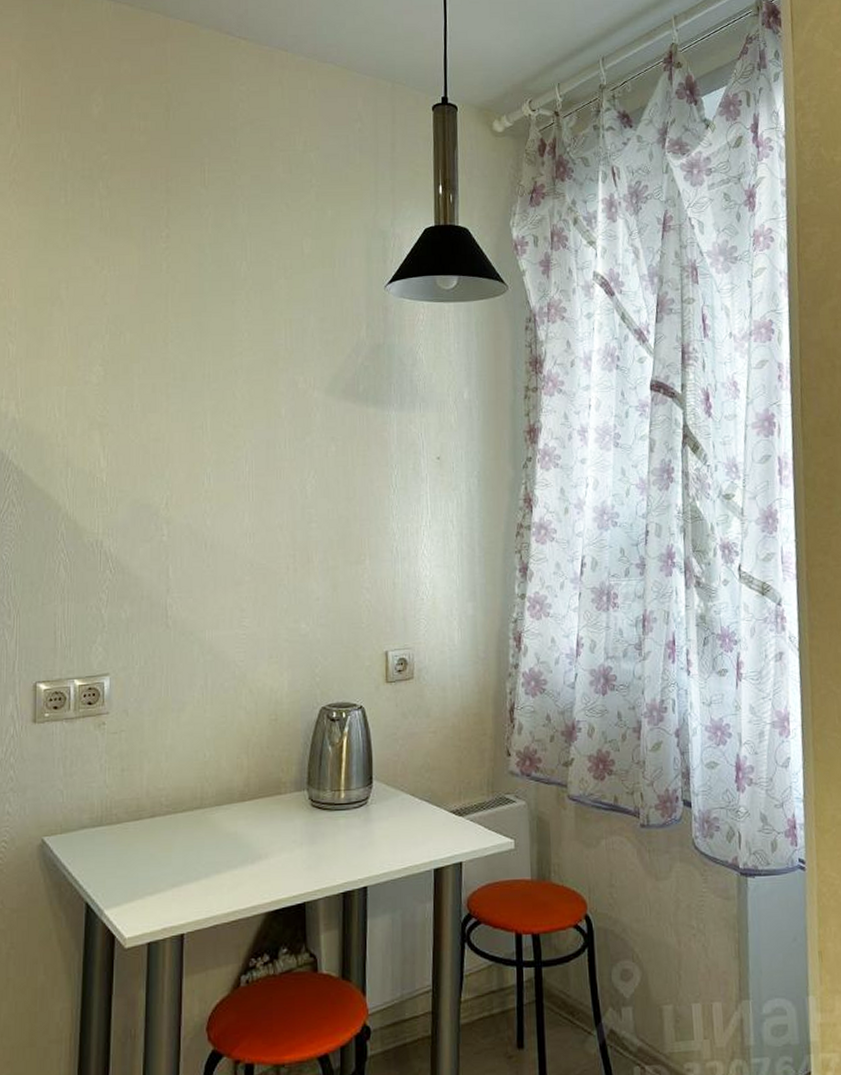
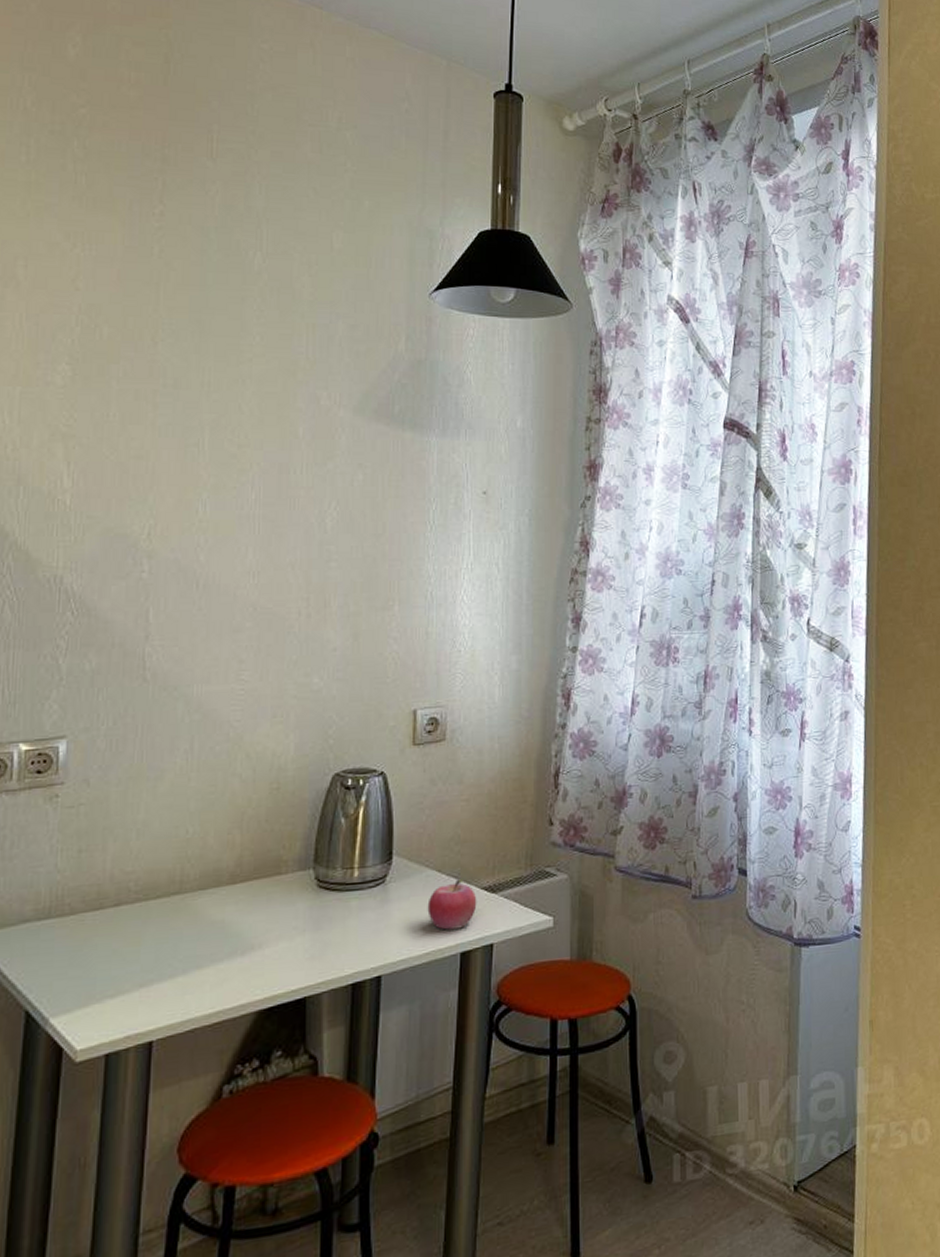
fruit: none [404,803,447,848] -> present [427,879,477,930]

